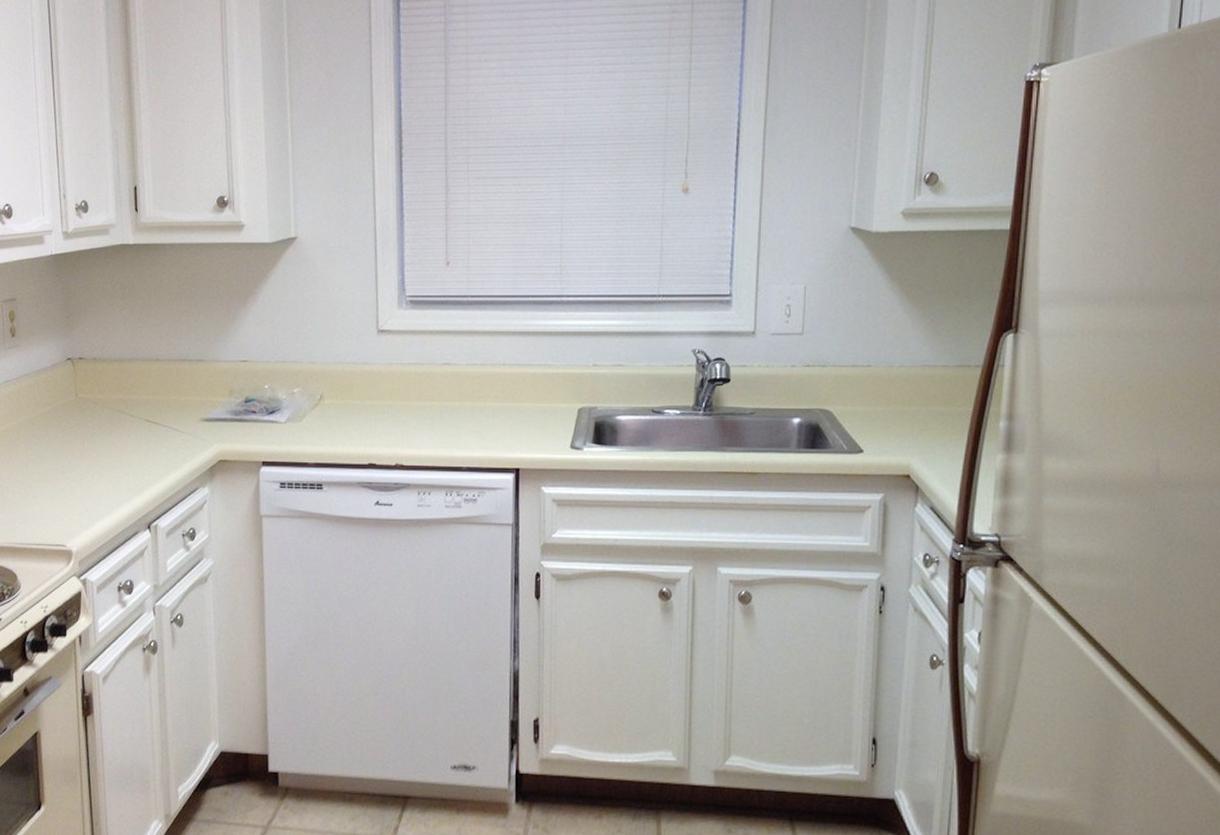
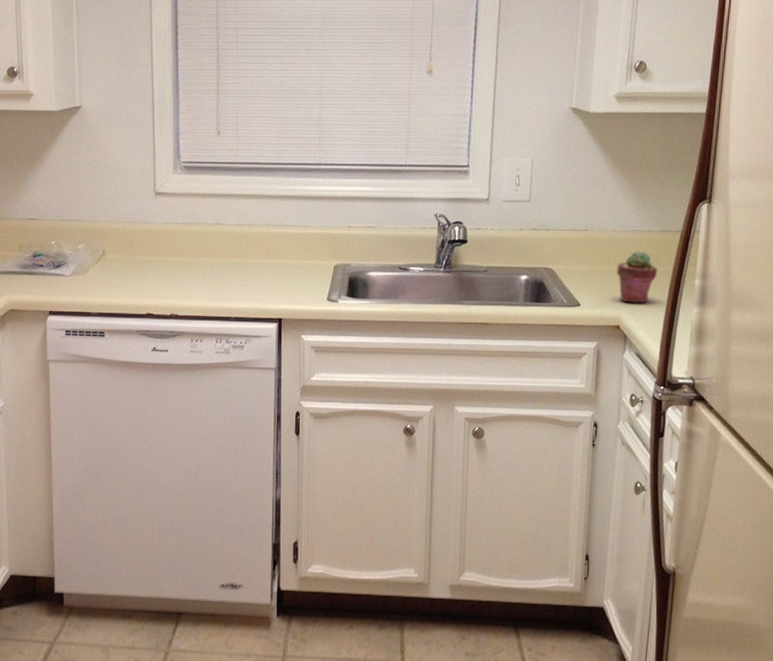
potted succulent: none [906,389,955,449] -> present [617,251,658,303]

